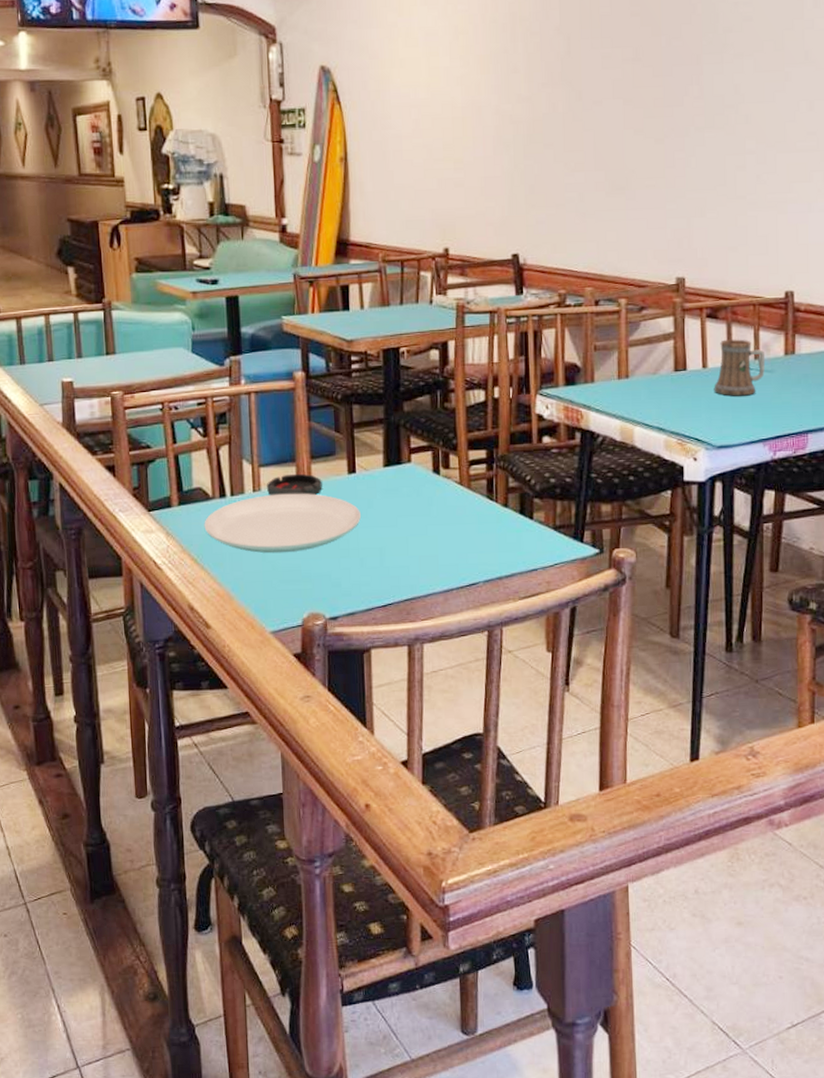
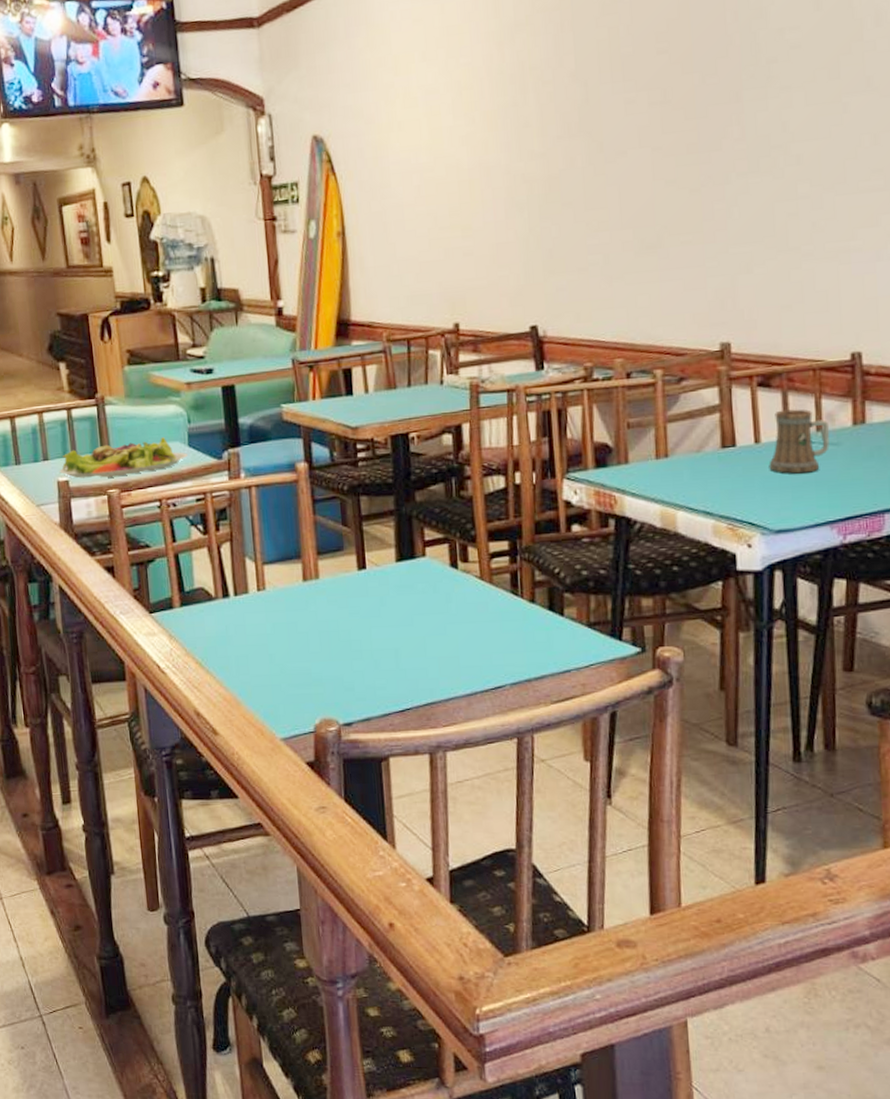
salad plate: none [64,343,191,380] -> present [59,437,188,479]
plate: present [204,493,362,553] -> none [207,591,374,656]
ashtray: present [267,473,322,496] -> none [272,570,331,595]

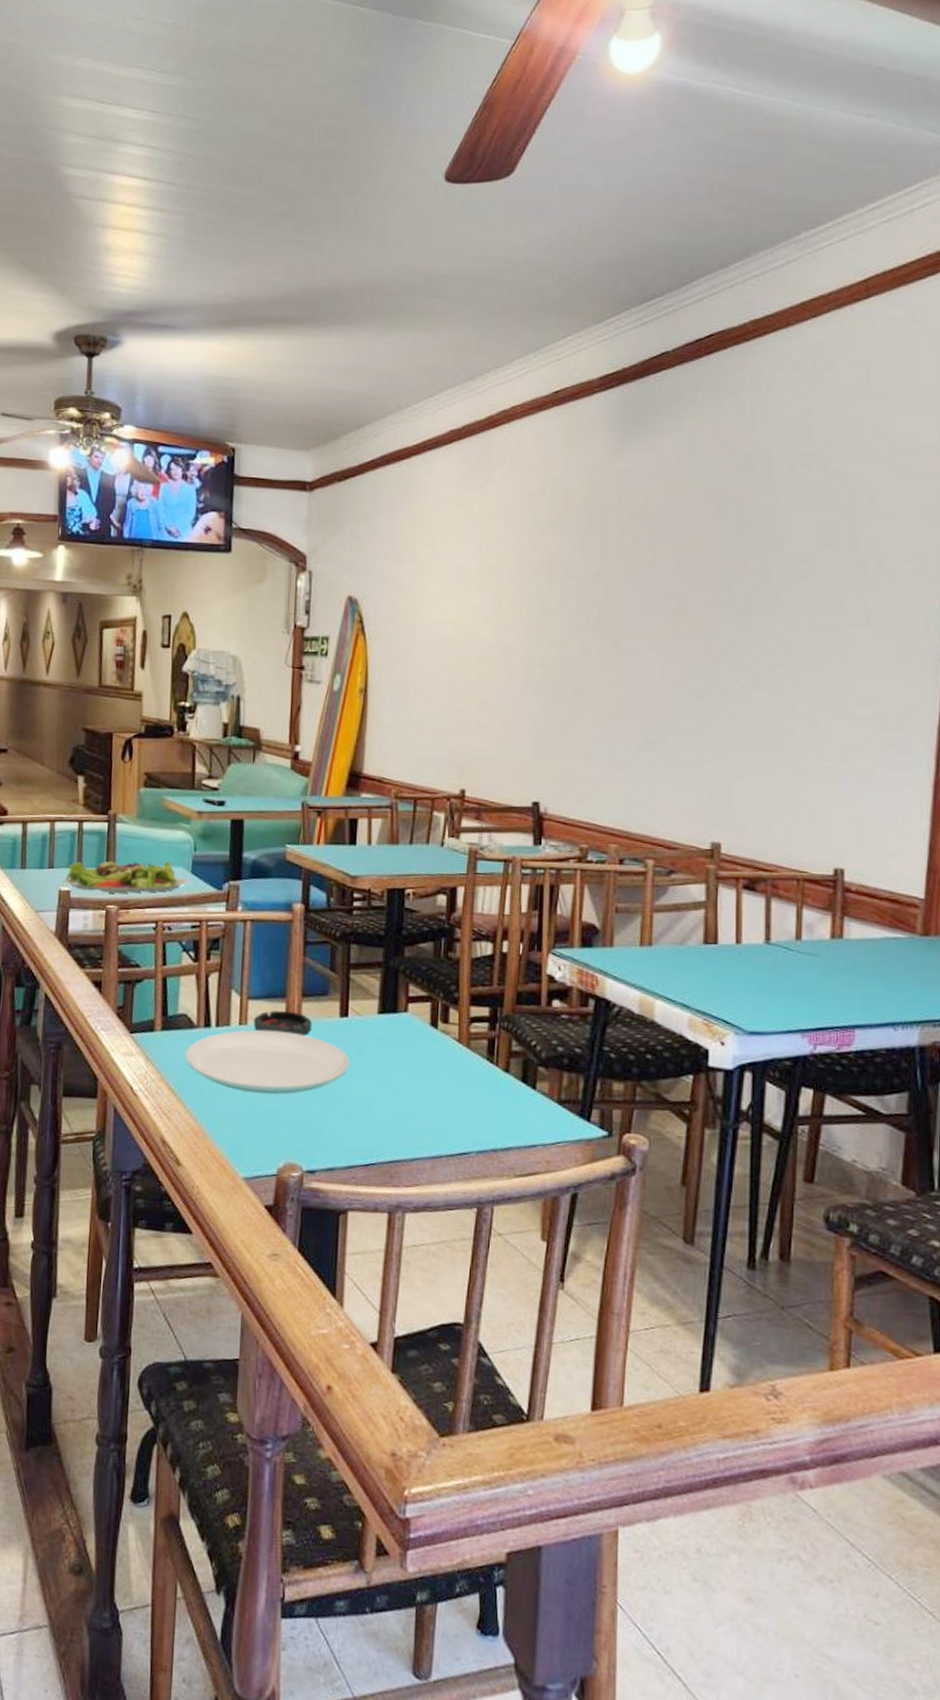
plate: none [207,591,374,656] -> present [185,1029,351,1094]
ashtray: none [272,570,331,595] -> present [254,1010,312,1035]
beer mug: present [769,409,830,474] -> none [747,914,809,979]

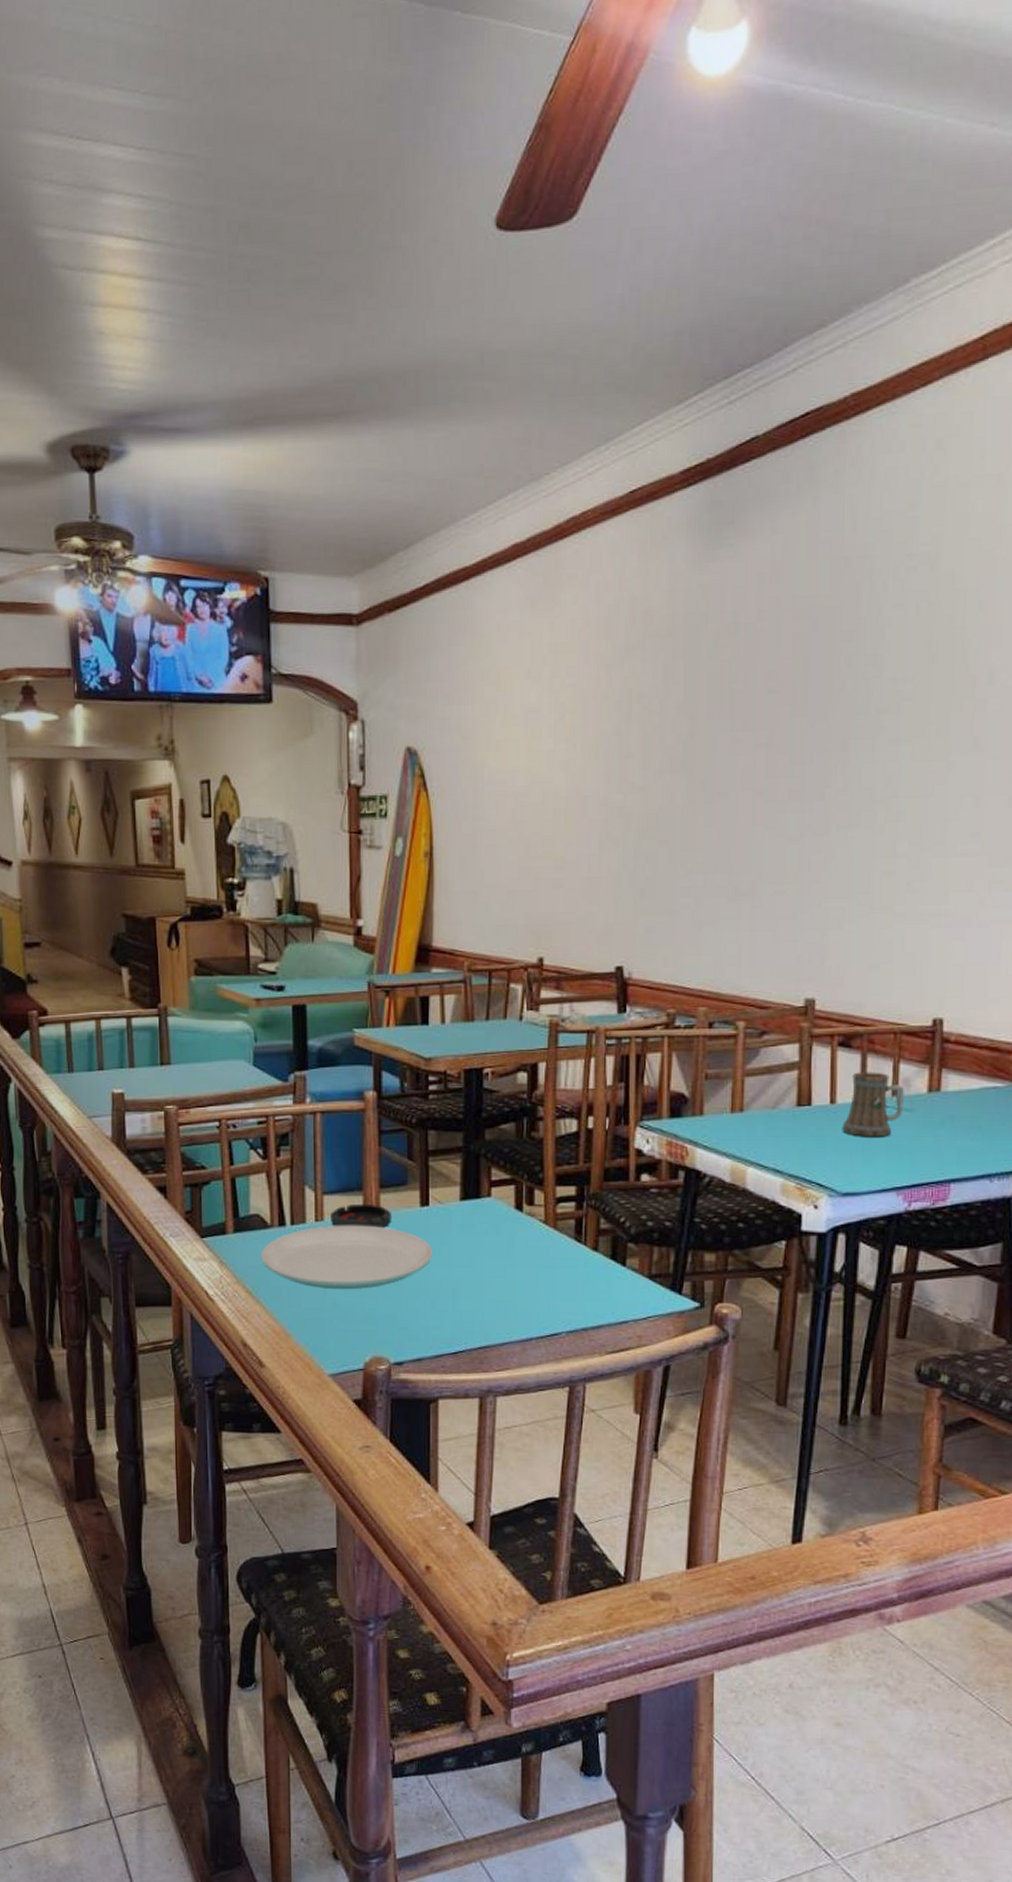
salad plate: present [62,861,189,894] -> none [114,1055,252,1093]
beer mug: none [747,914,809,979] -> present [842,1072,905,1137]

